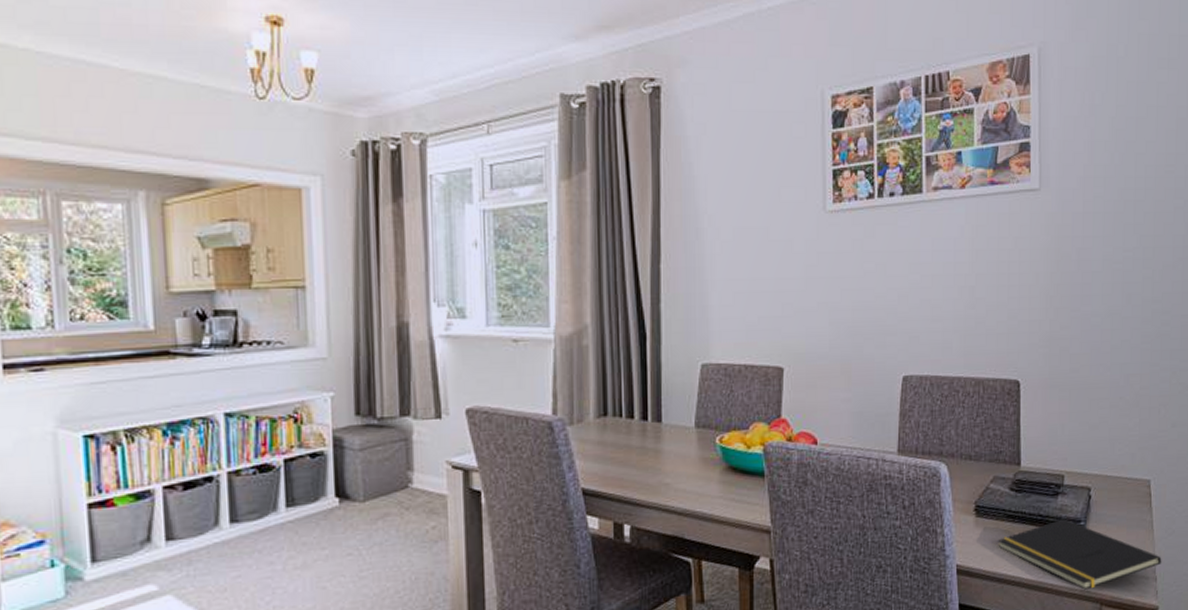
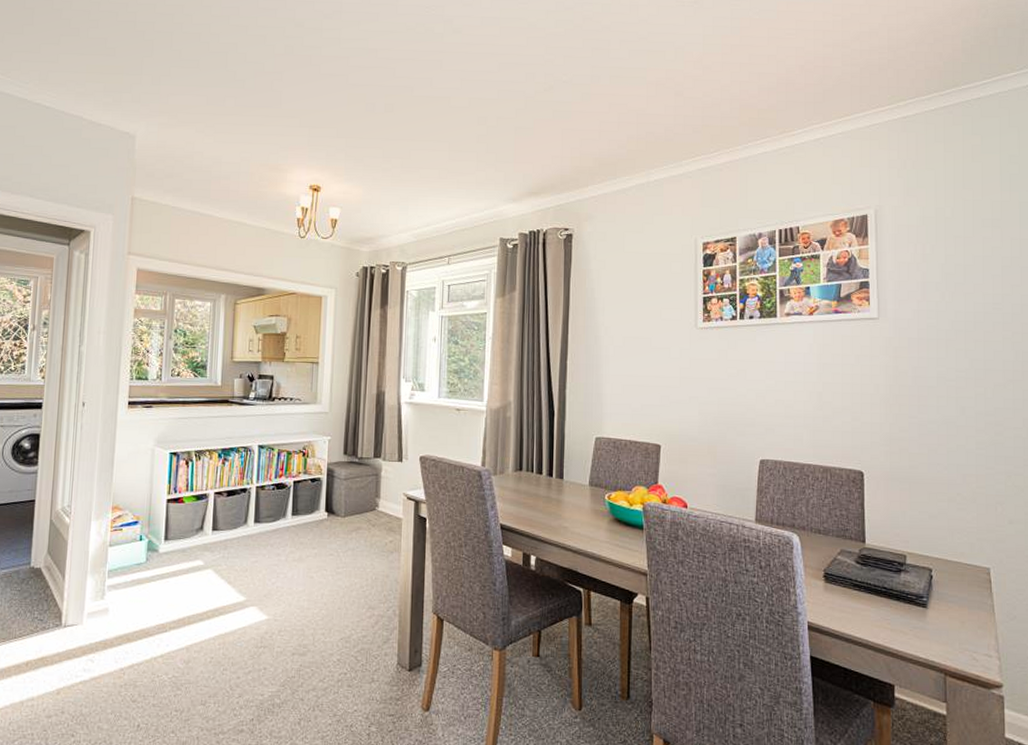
notepad: present [996,519,1162,590] -> none [844,593,1005,659]

